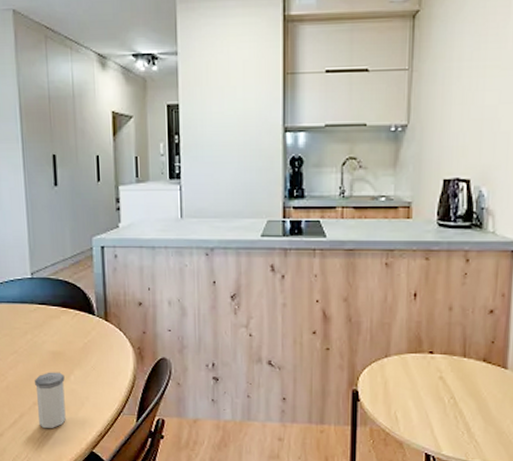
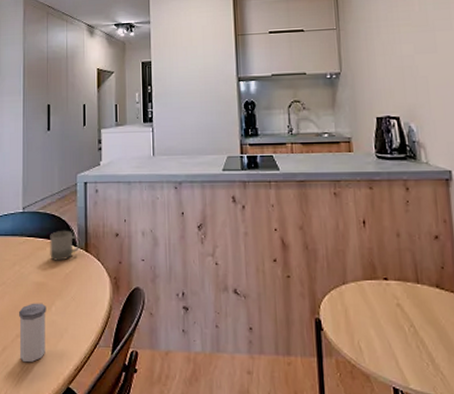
cup: none [64,299,100,330] -> present [50,231,81,261]

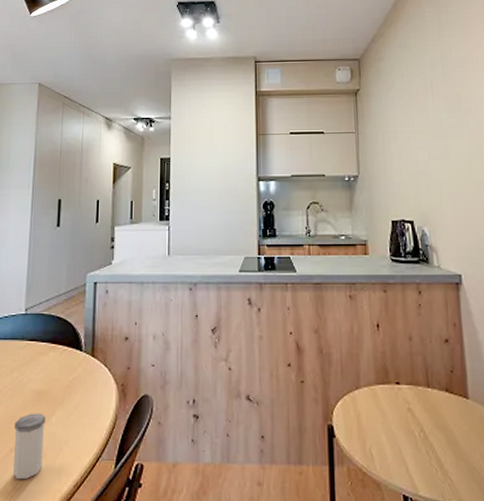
cup: present [50,231,81,261] -> none [53,334,87,367]

